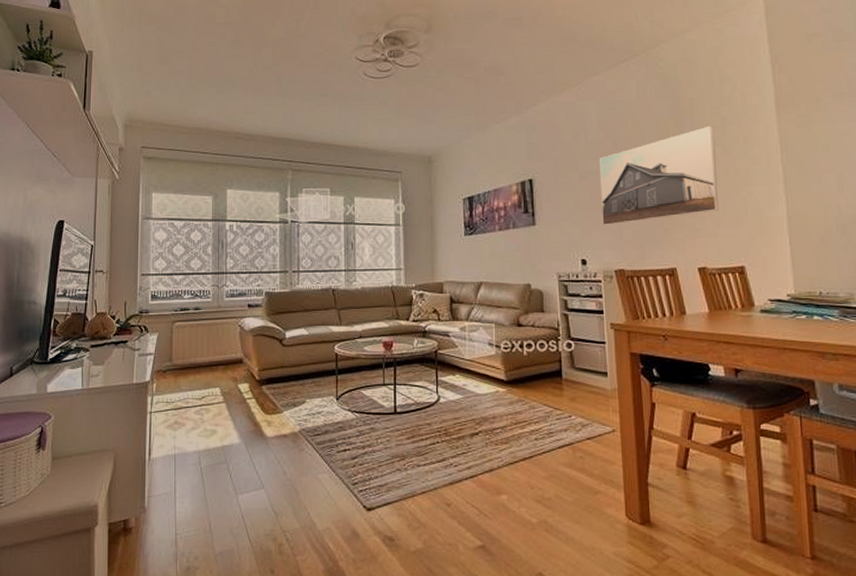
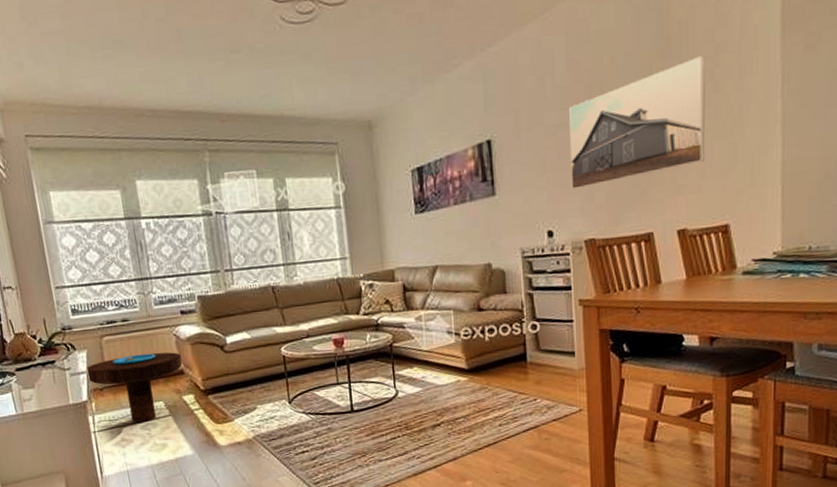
side table: none [153,340,243,407] -> present [85,352,183,423]

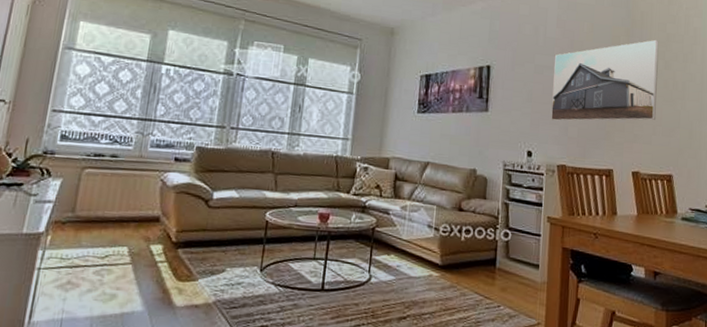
side table: present [85,352,183,423] -> none [52,192,163,267]

